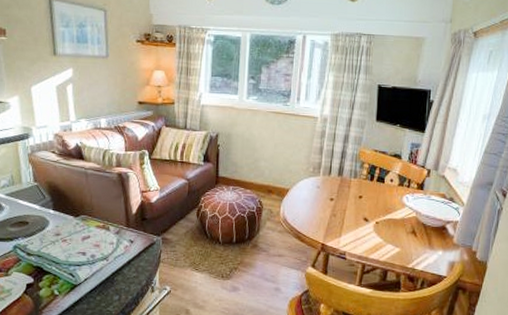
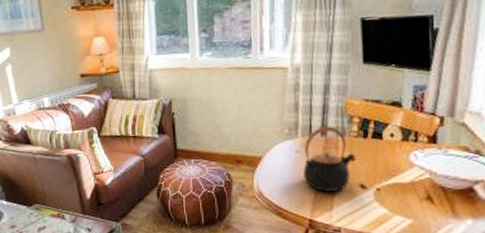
teapot: none [321,168,363,222] -> present [303,126,355,192]

